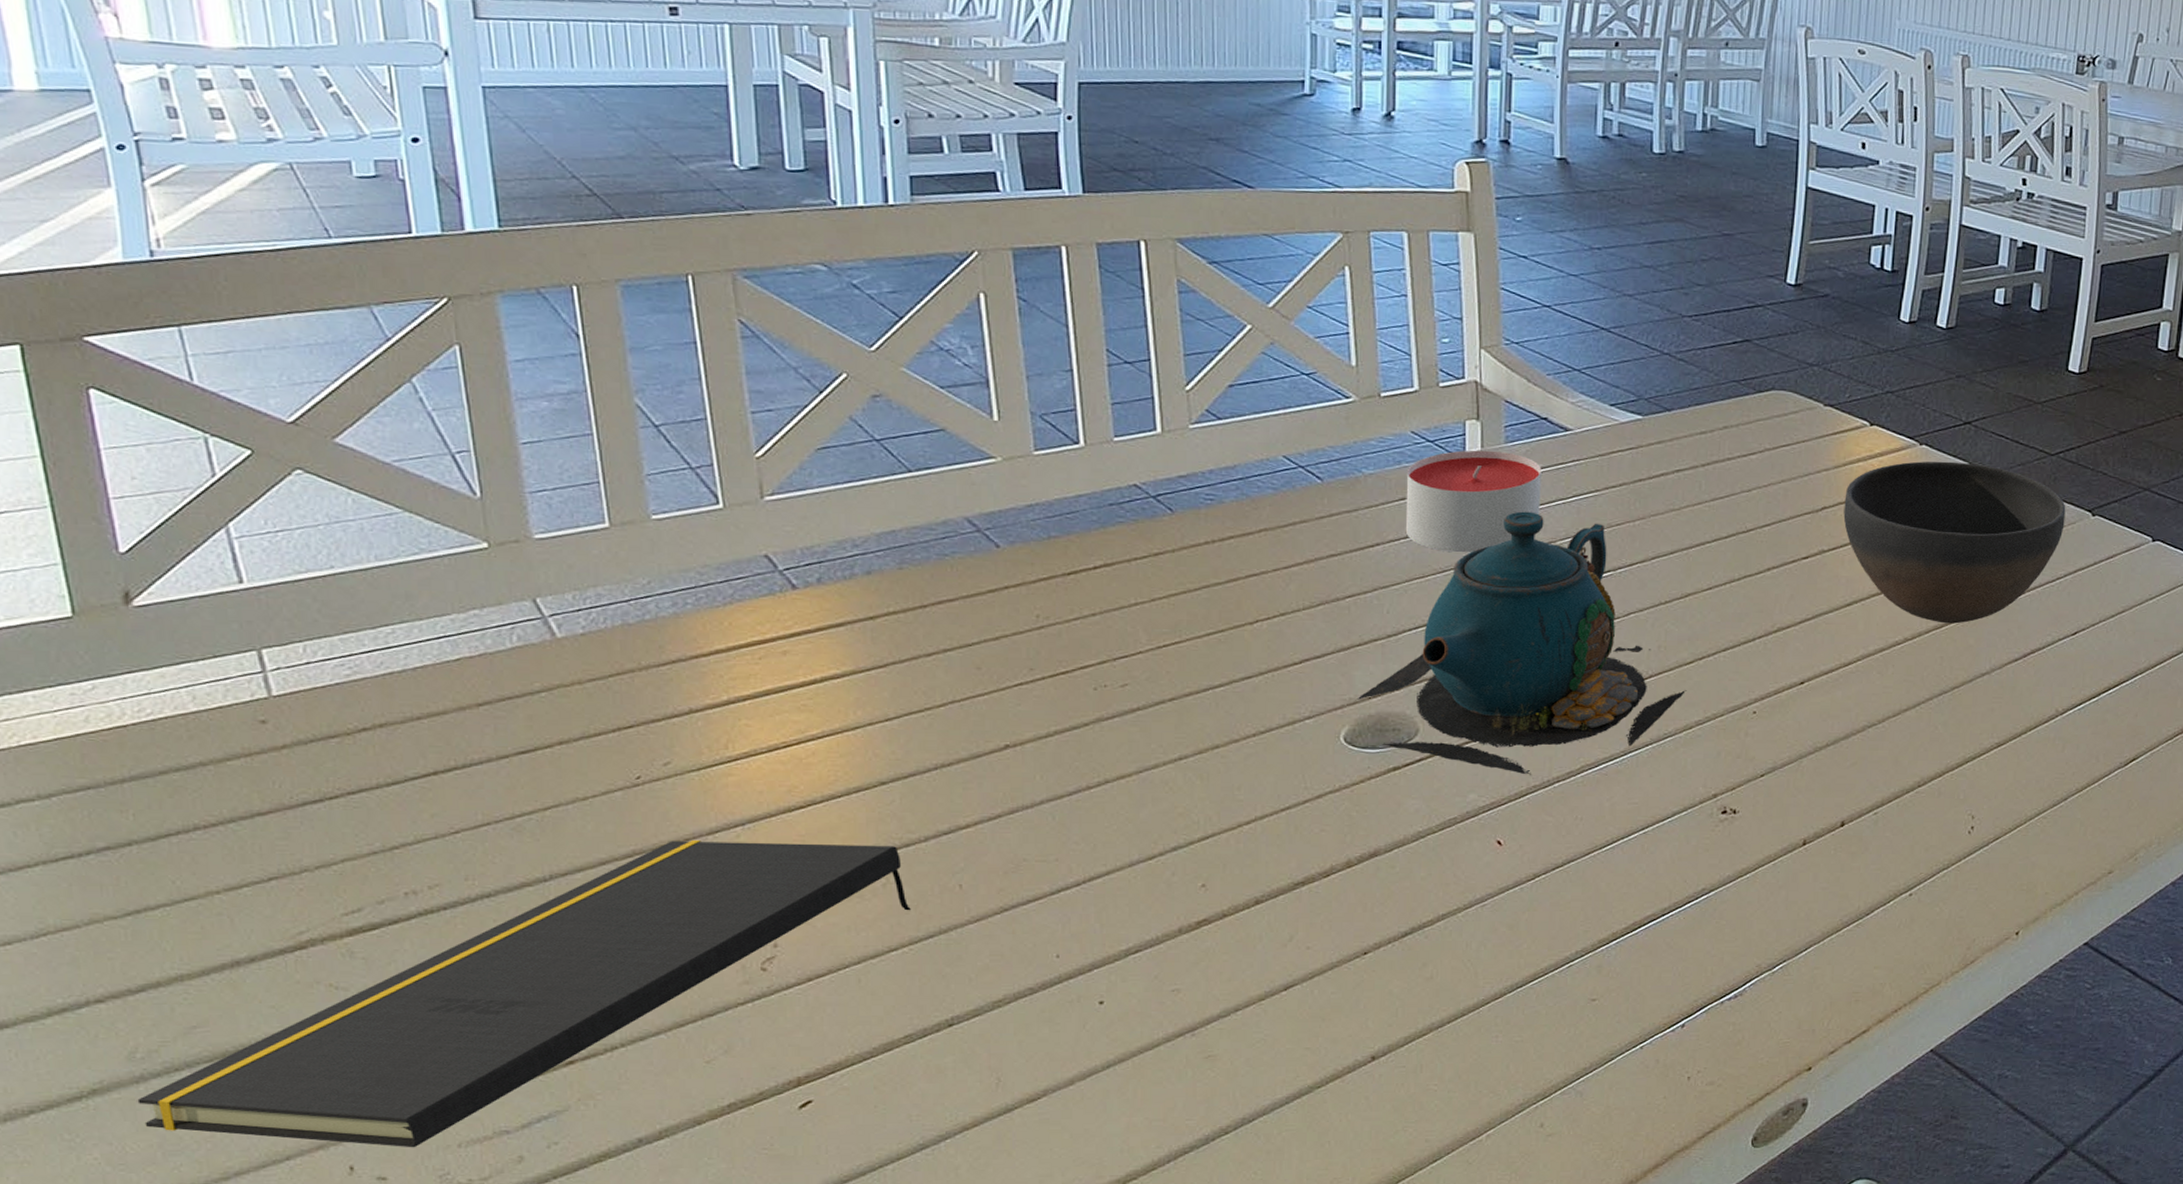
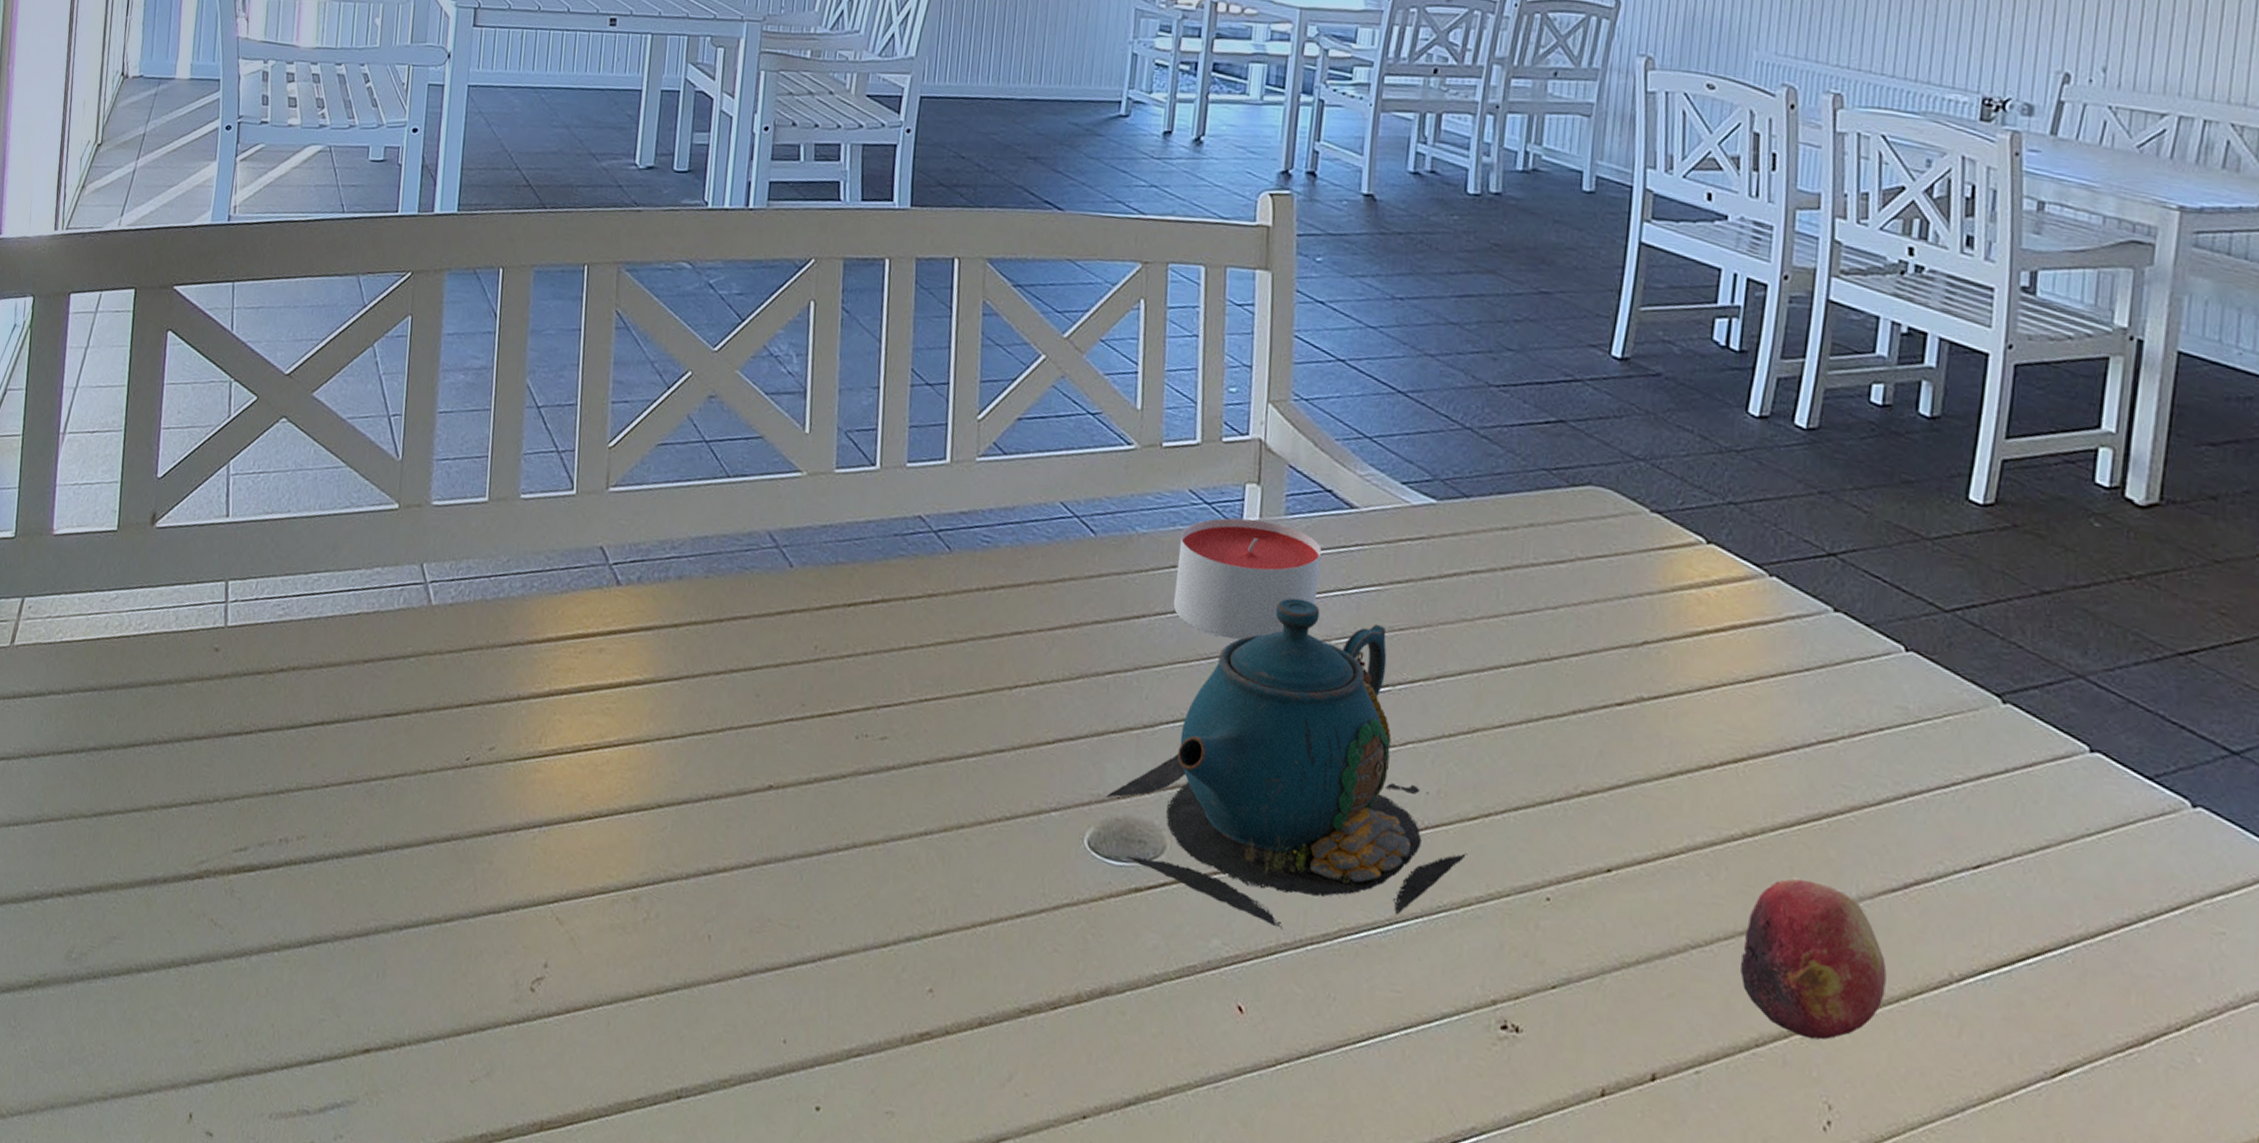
notepad: present [137,839,911,1148] -> none [63,831,663,1109]
bowl: present [1843,461,2066,624] -> none [1669,596,1965,826]
fruit: none [1906,663,2012,774] -> present [1740,878,1887,1040]

